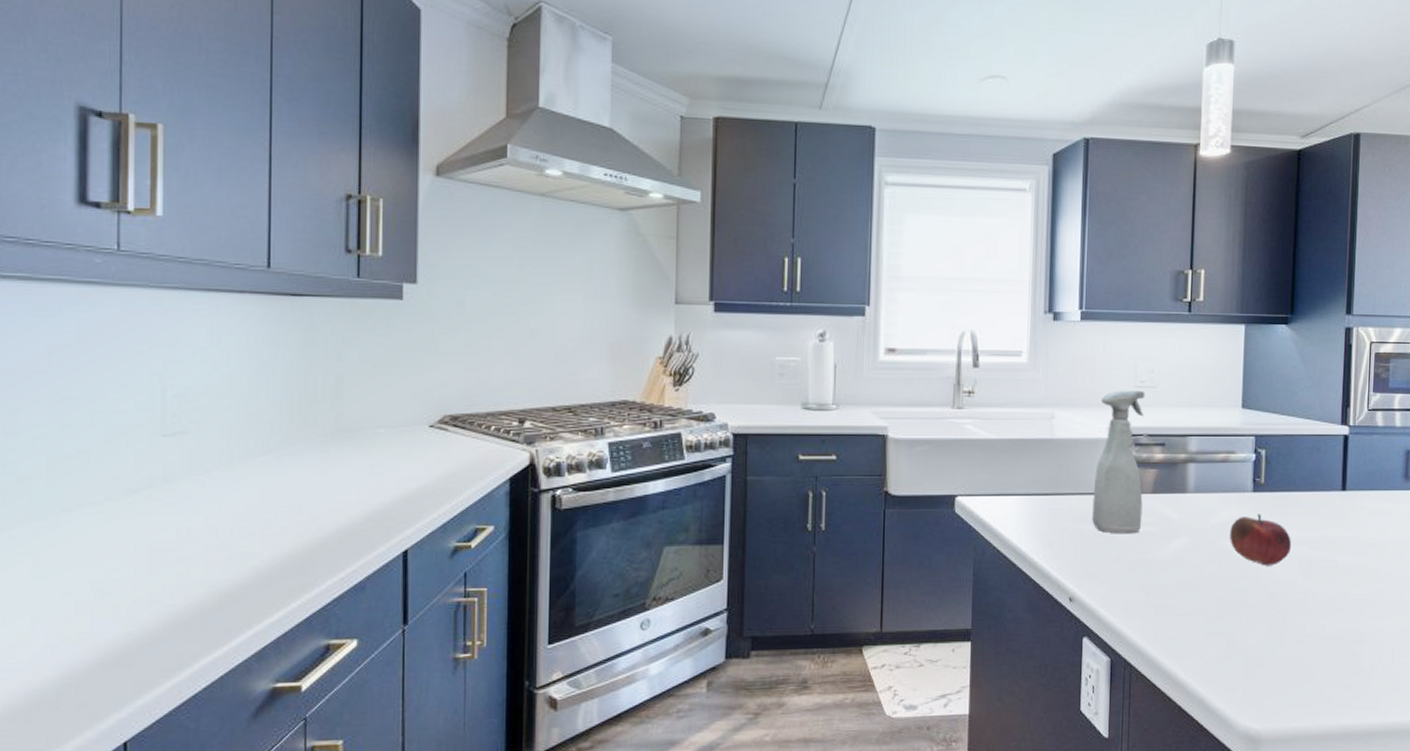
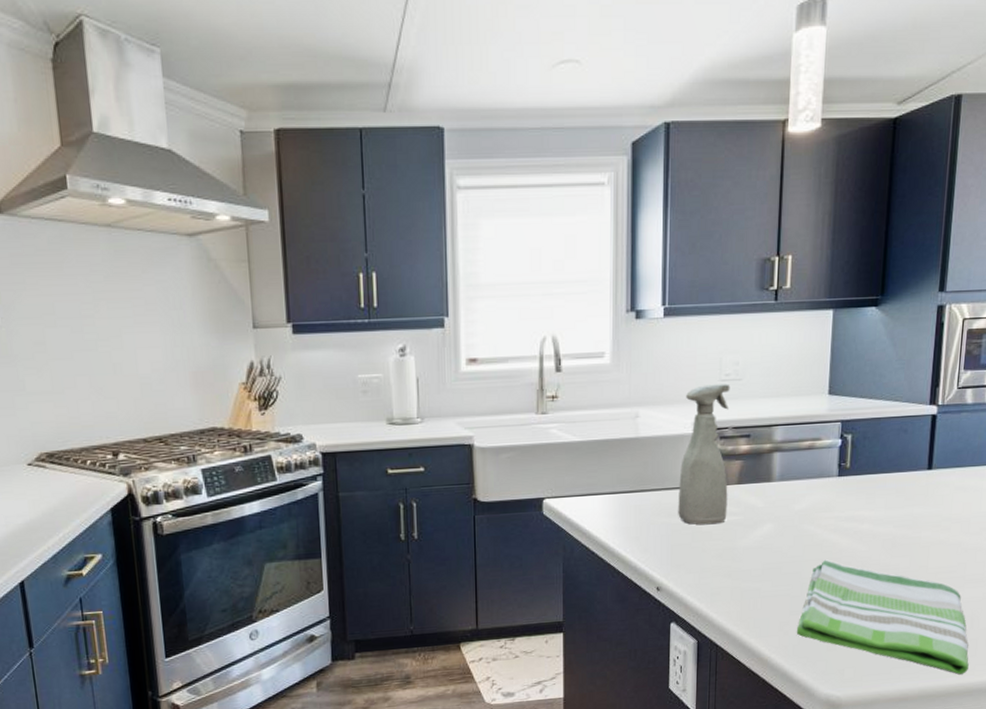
dish towel: none [1213,578,1392,713] -> present [796,559,969,675]
fruit: present [1230,514,1292,566] -> none [814,497,876,547]

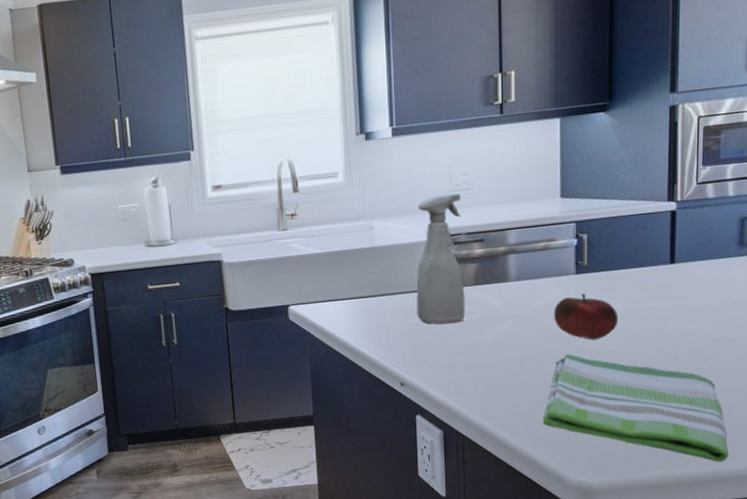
fruit: none [814,497,876,547] -> present [554,293,619,340]

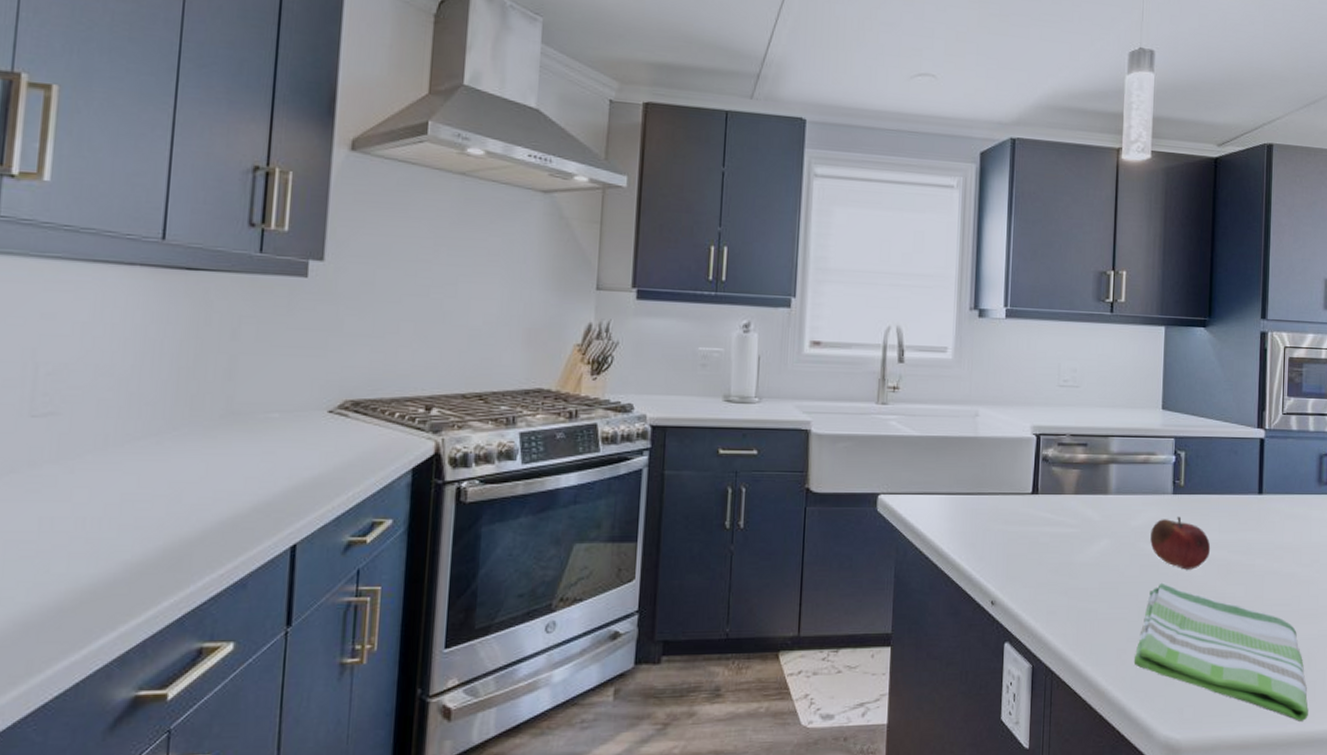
spray bottle: present [416,193,466,325] -> none [1015,389,1068,536]

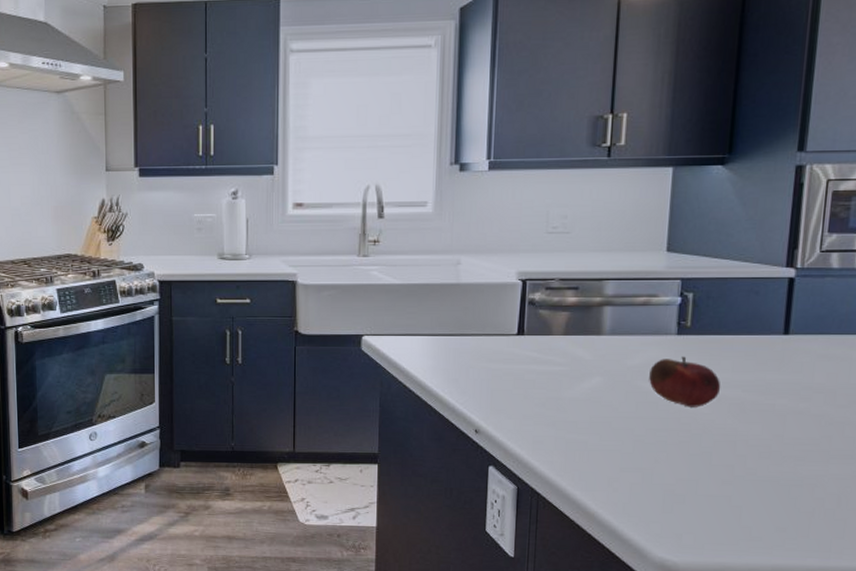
dish towel: present [1133,582,1308,721] -> none [627,418,835,556]

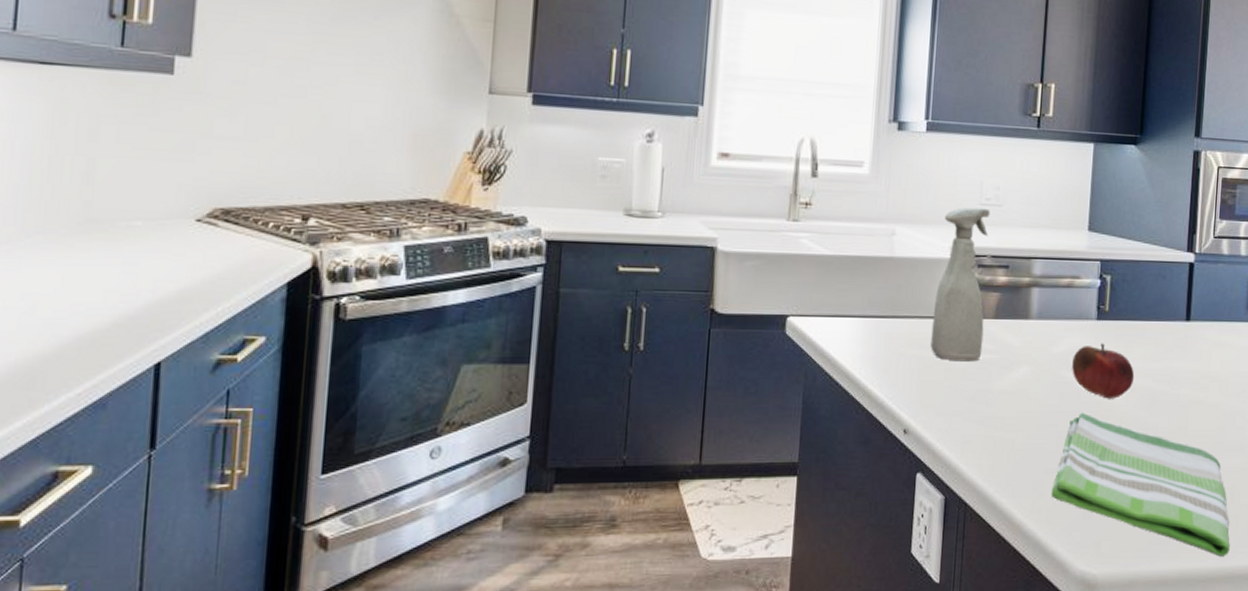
spray bottle: none [499,236,558,373] -> present [930,207,990,362]
dish towel: none [627,418,835,556] -> present [1051,412,1230,557]

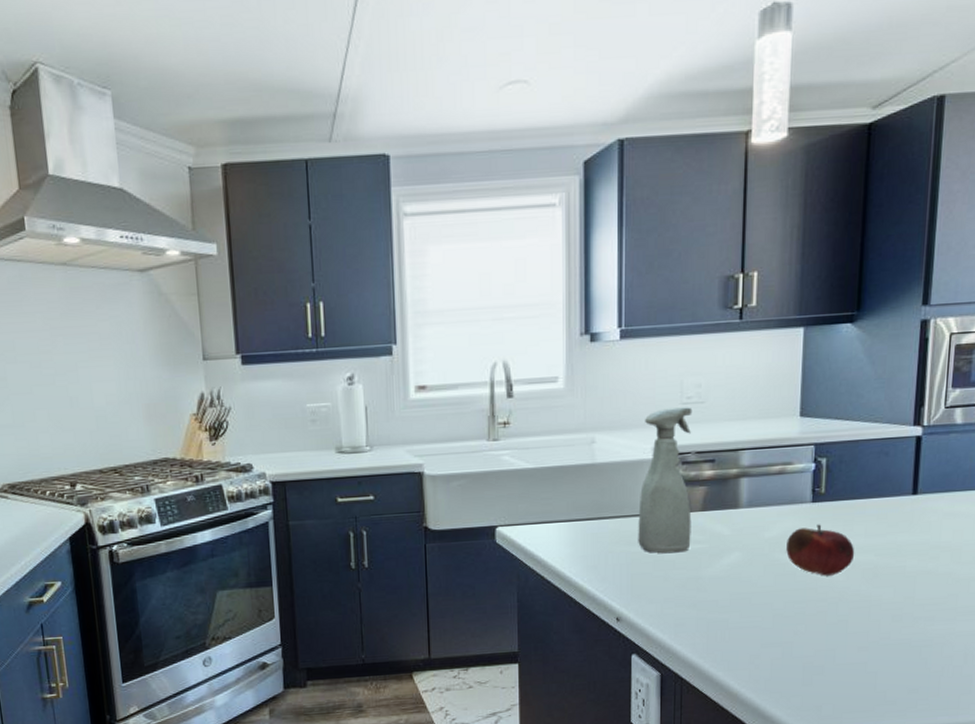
dish towel: present [1051,412,1230,557] -> none [768,590,963,714]

